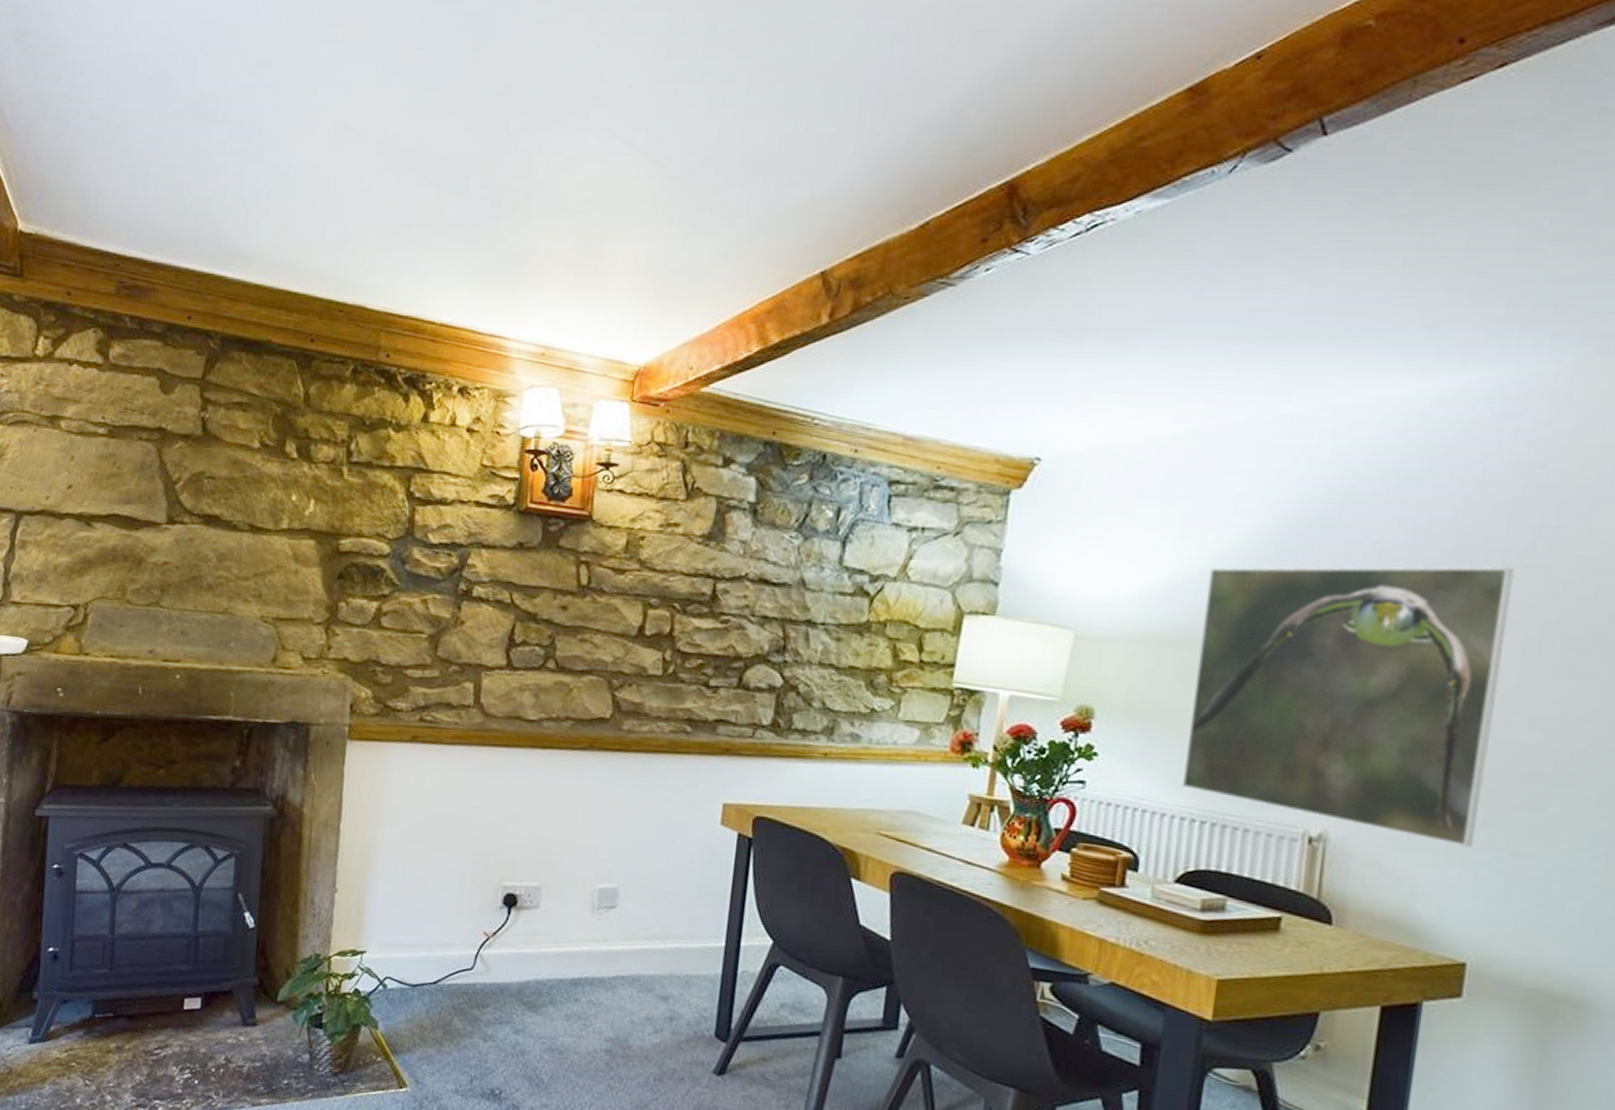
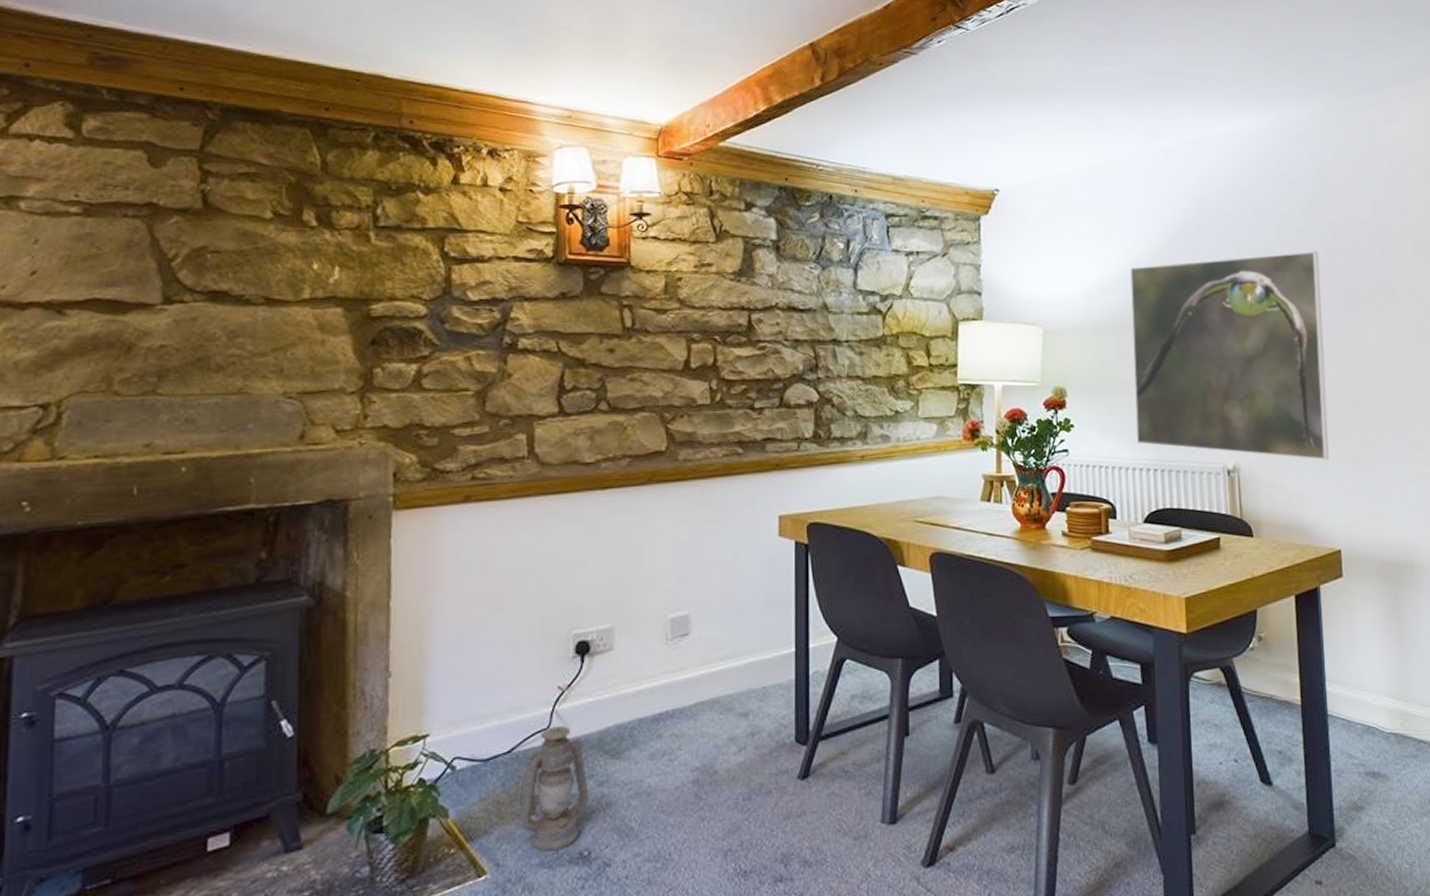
lantern: none [440,968,505,1083] -> present [518,726,589,852]

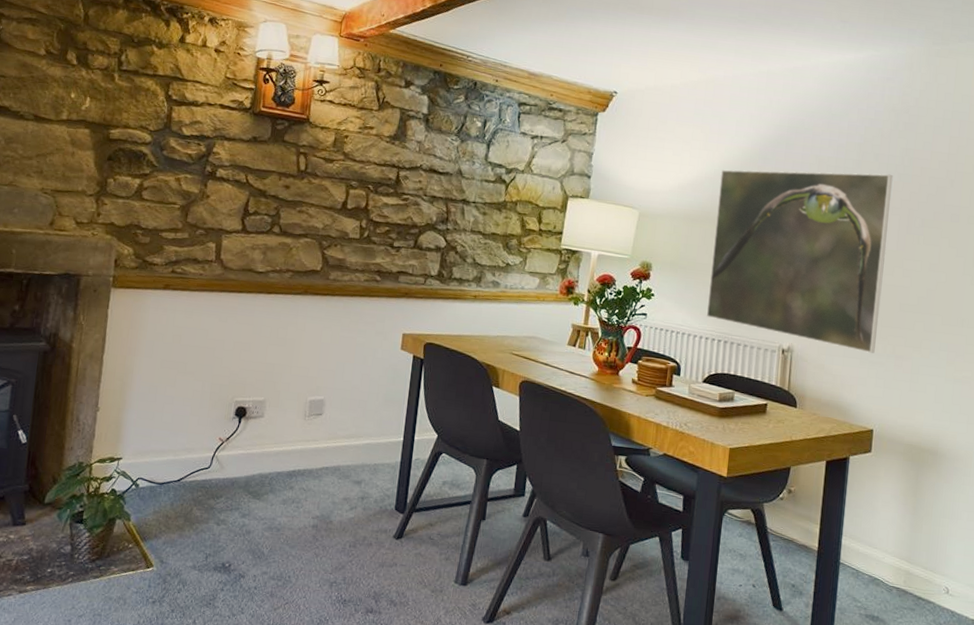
lantern: present [518,726,589,852] -> none [181,467,234,559]

